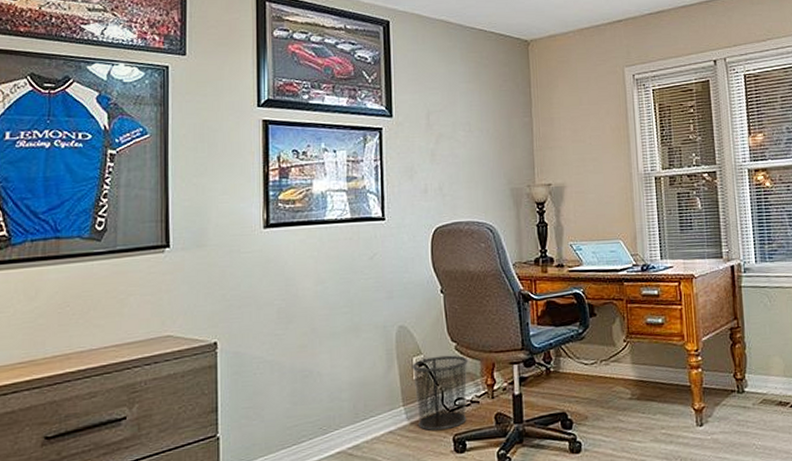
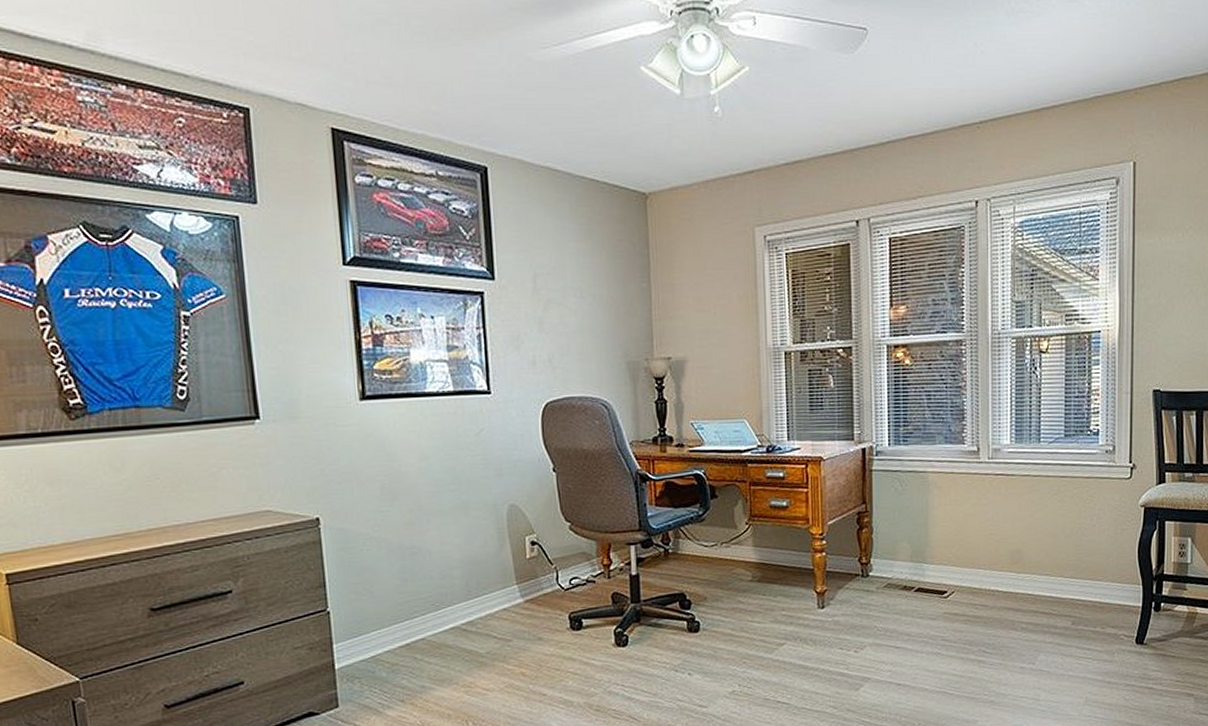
waste bin: present [412,355,469,431] -> none [524,534,584,609]

